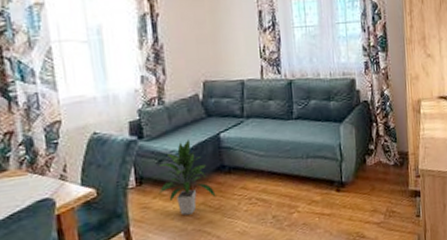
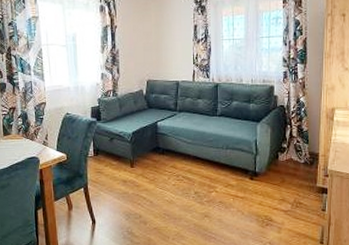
indoor plant: present [158,140,217,216] -> none [109,125,152,182]

